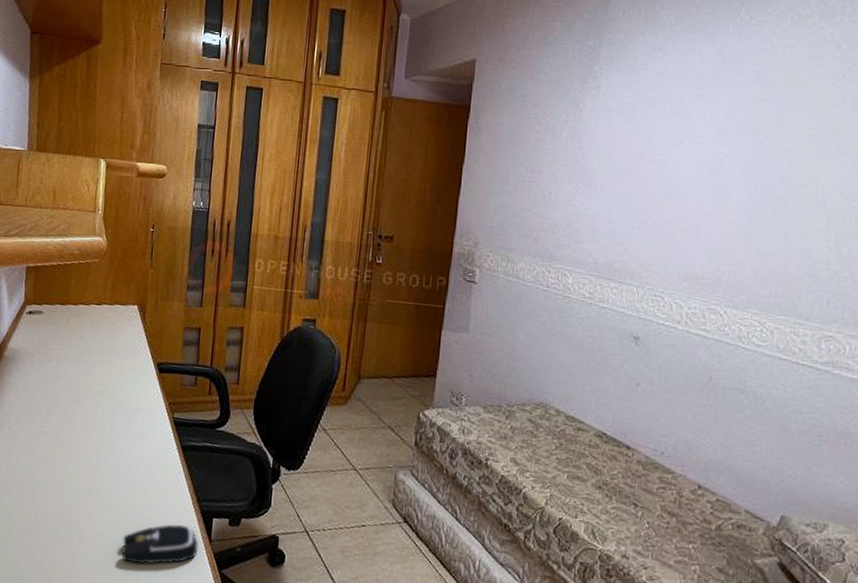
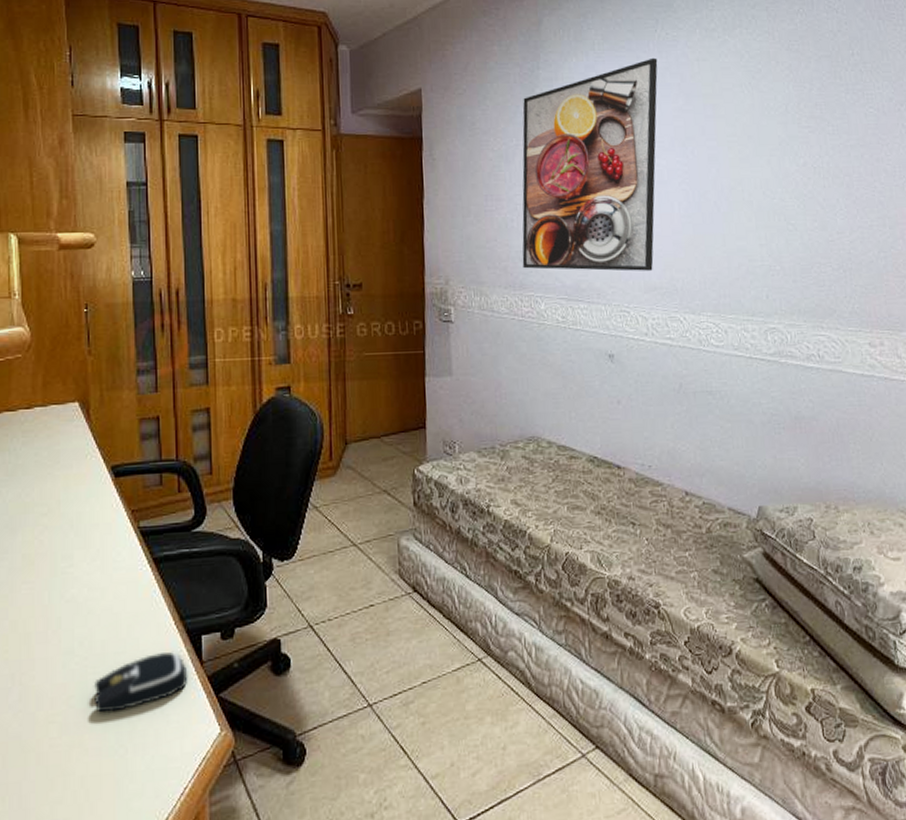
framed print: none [555,42,736,260] -> present [522,57,658,271]

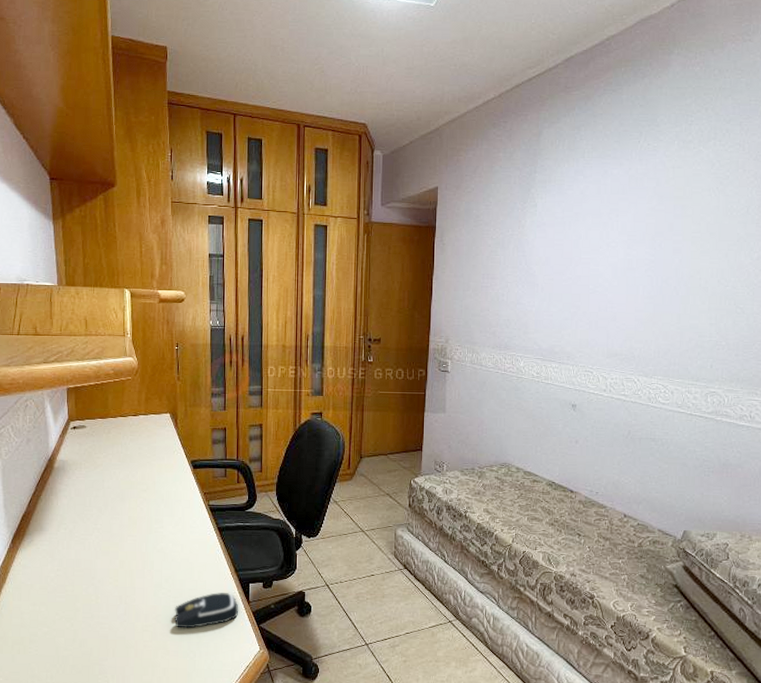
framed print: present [522,57,658,271] -> none [508,165,638,340]

